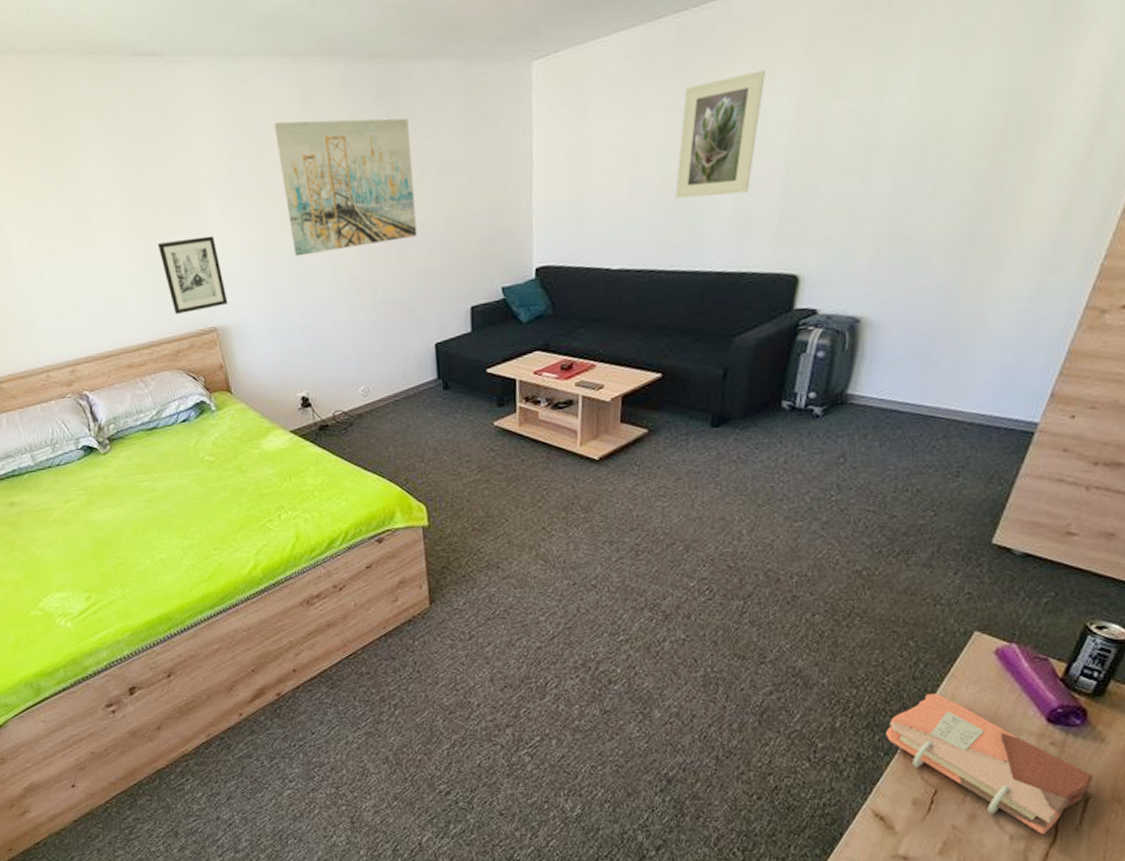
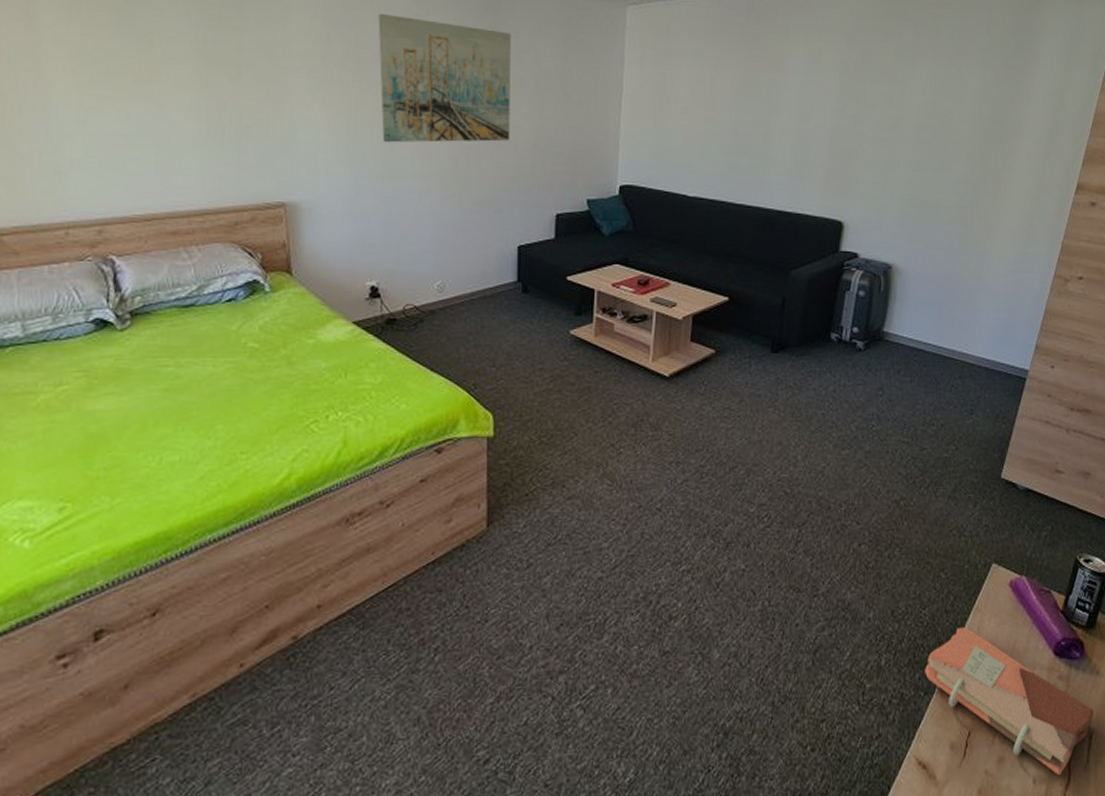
wall art: present [157,235,228,314] -> none [231,108,303,184]
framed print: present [675,70,765,199] -> none [744,48,816,146]

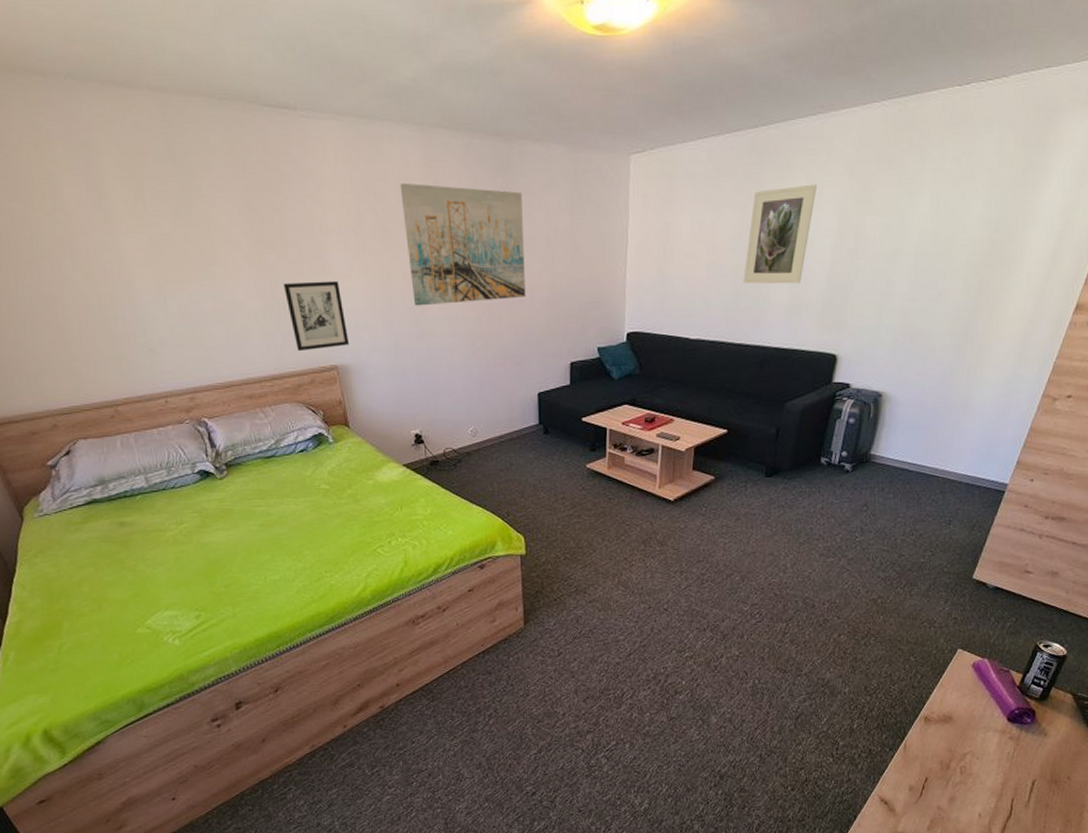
wall art: none [231,108,303,184] -> present [283,280,350,351]
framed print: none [744,48,816,146] -> present [743,184,817,284]
phonebook: present [925,627,1094,775] -> none [891,699,1038,810]

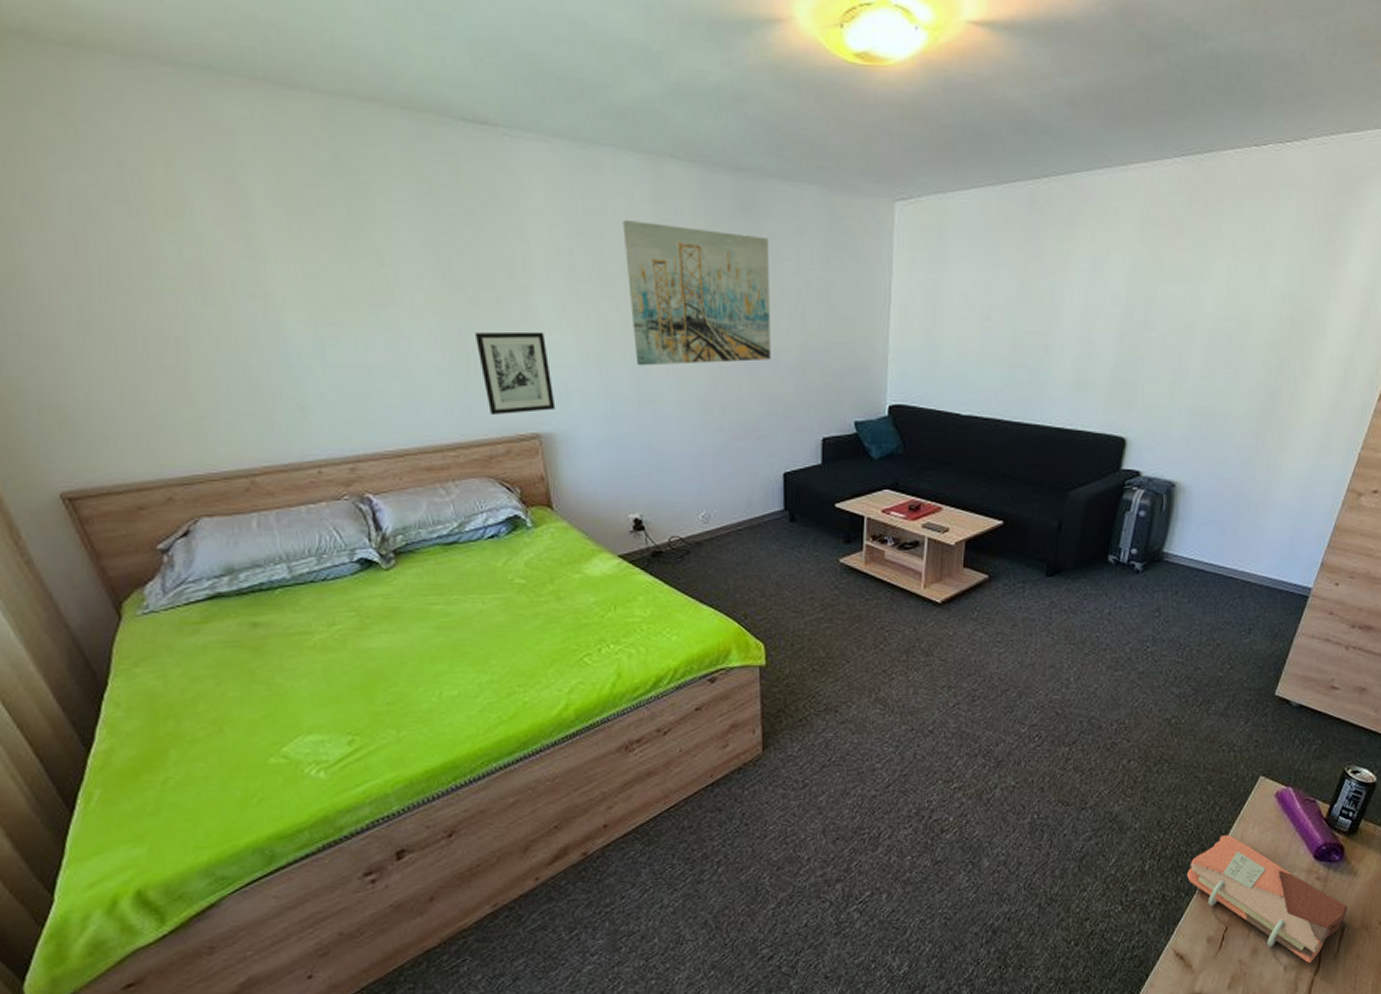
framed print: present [743,184,817,284] -> none [1022,245,1103,356]
phonebook: none [891,699,1038,810] -> present [1187,835,1348,963]

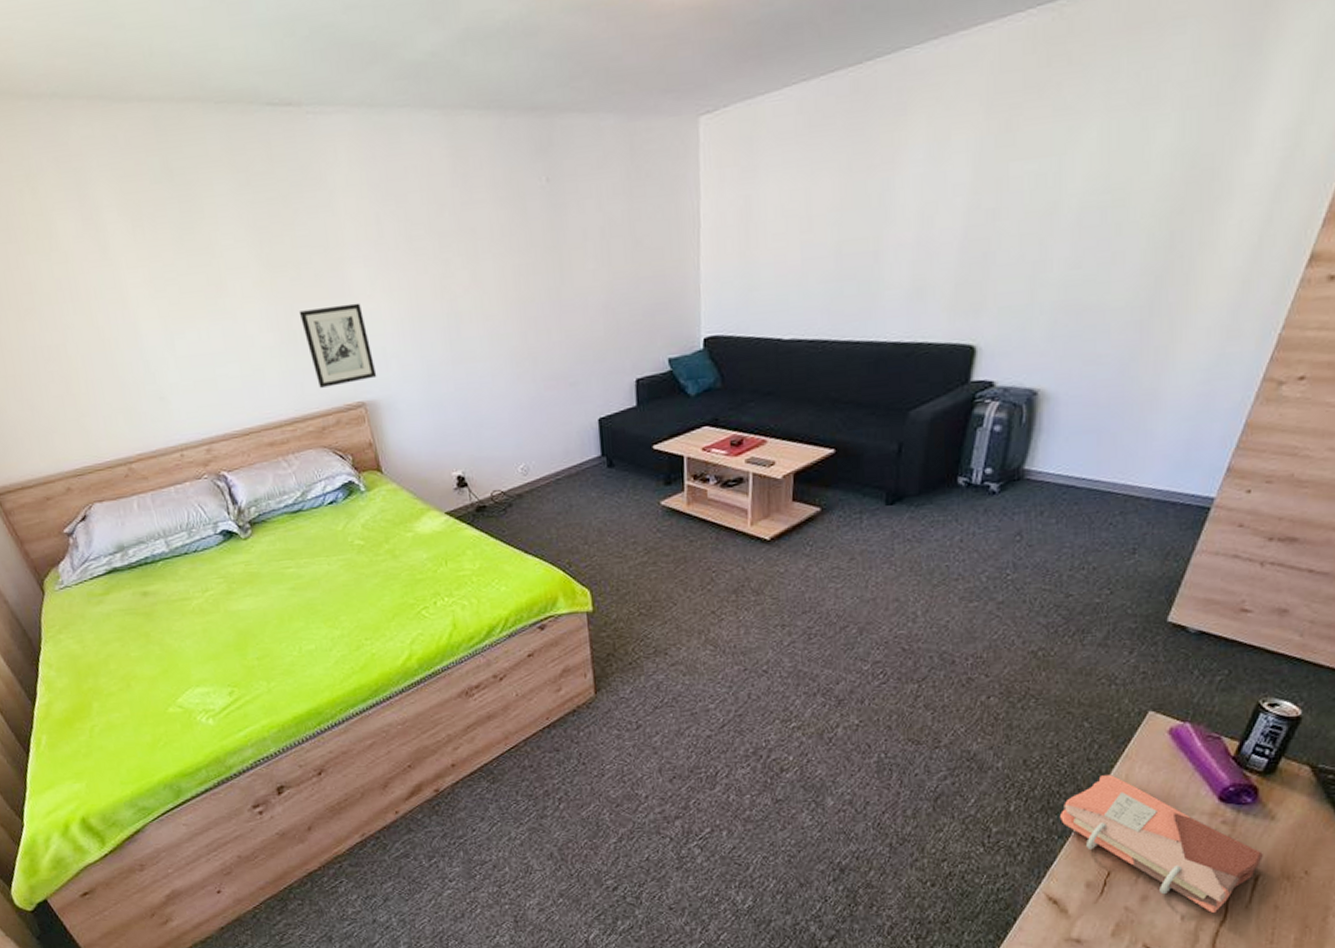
wall art: present [622,219,771,366] -> none [424,176,578,326]

